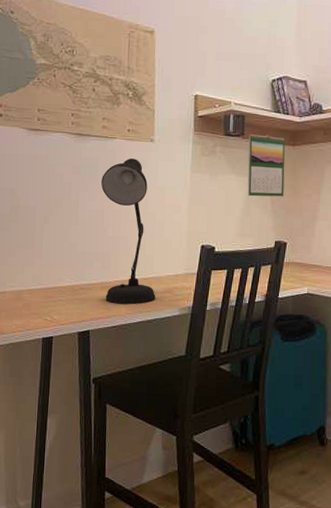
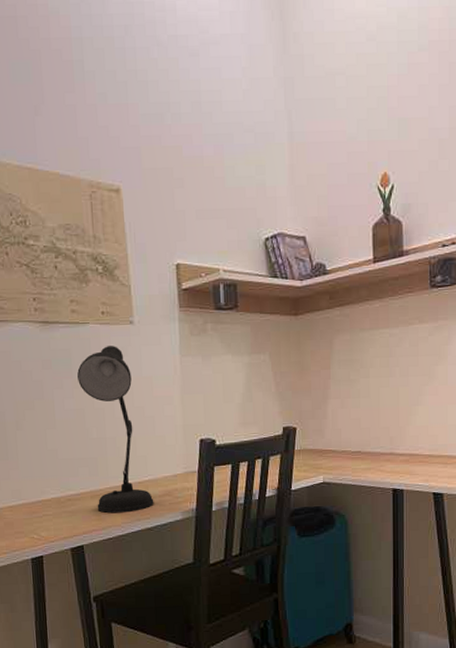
calendar: present [247,134,285,197] -> none [243,305,289,379]

